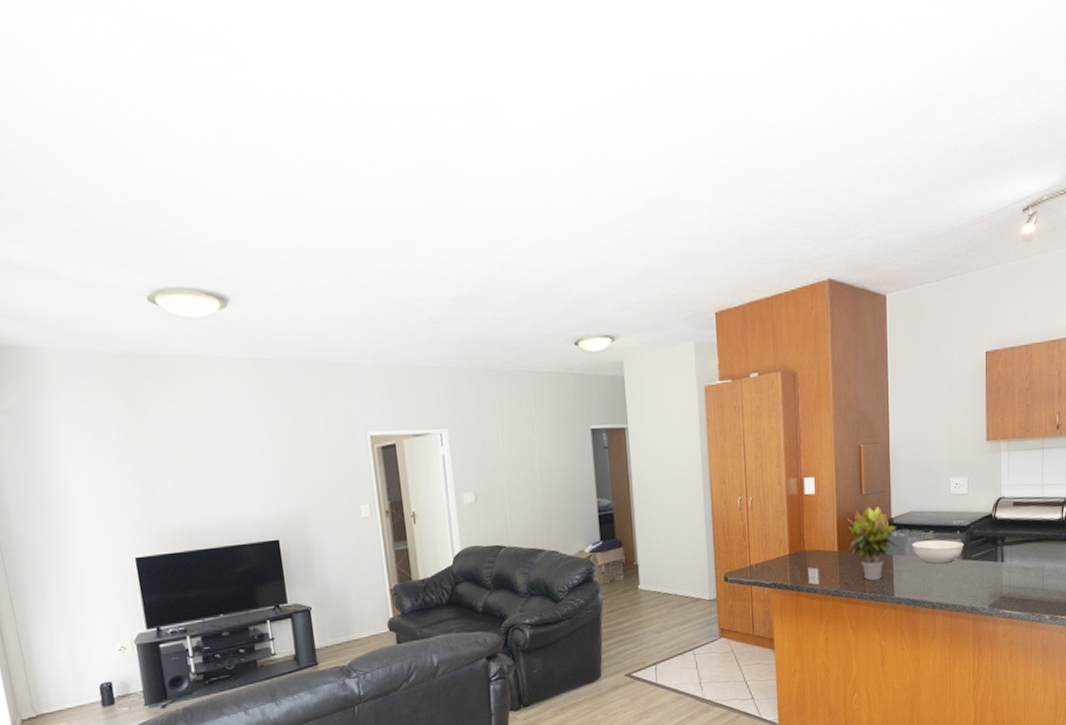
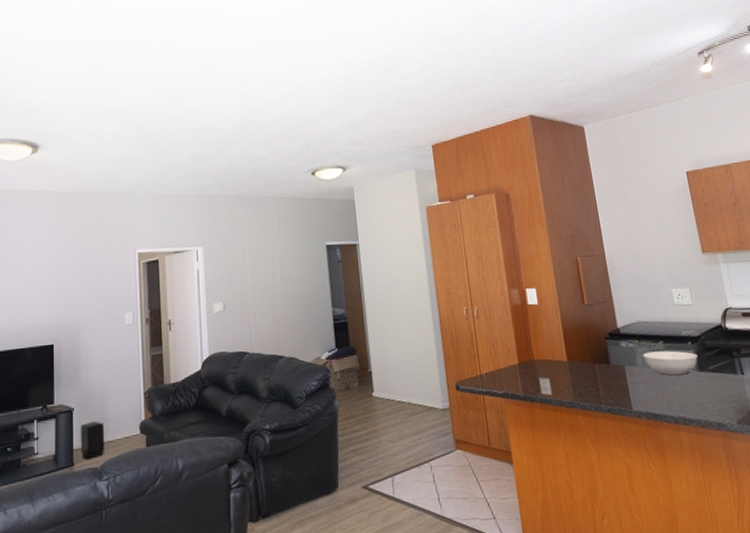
speaker: none [320,619,352,660] -> present [80,421,105,461]
potted plant: present [847,505,898,581] -> none [572,315,629,392]

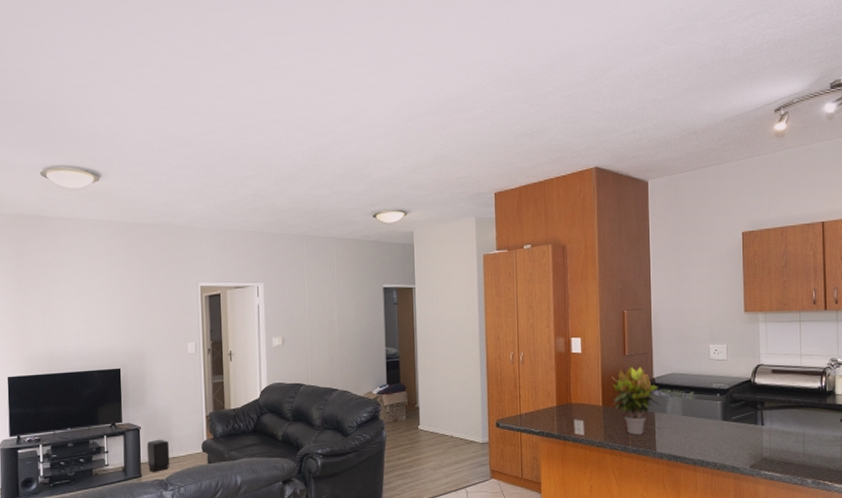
potted plant: none [572,315,629,392] -> present [611,366,660,435]
bowl: present [642,350,698,376] -> none [673,400,724,423]

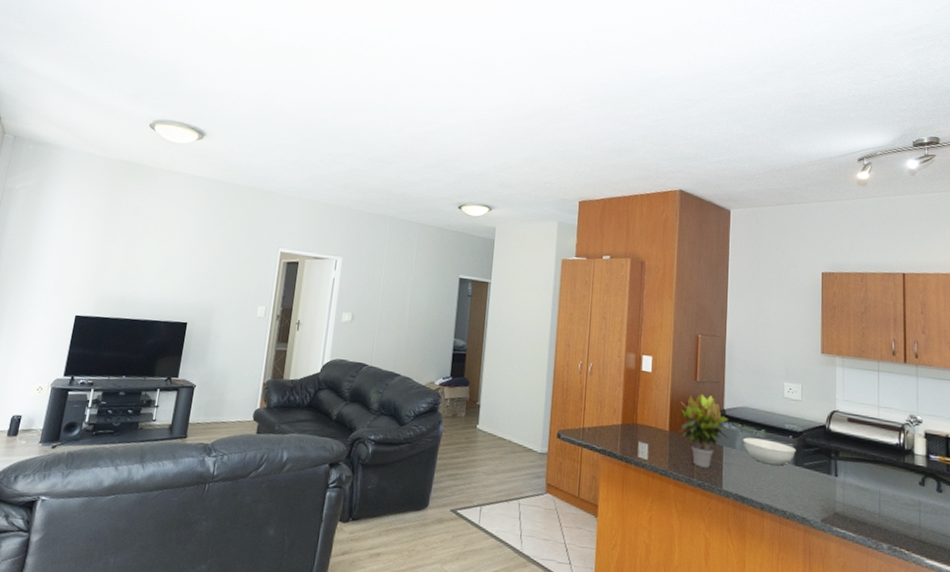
speaker: present [146,439,170,473] -> none [195,400,221,436]
bowl: none [673,400,724,423] -> present [742,437,796,466]

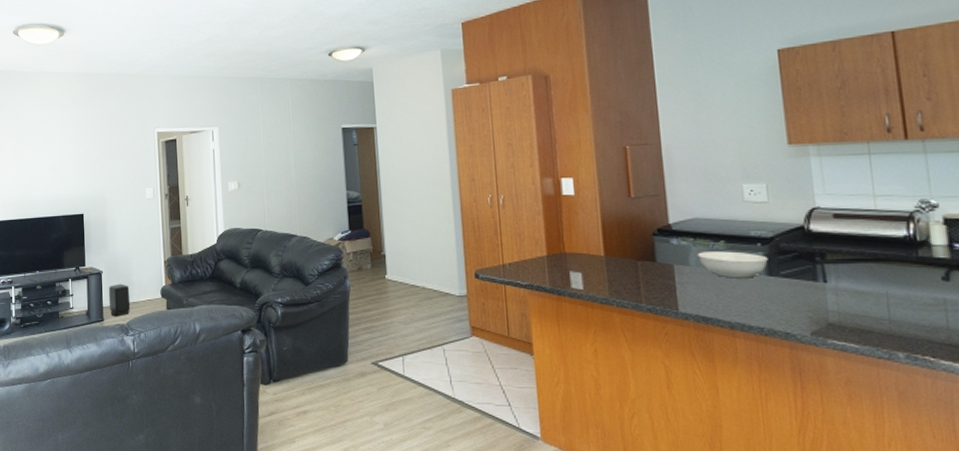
speaker: none [195,400,221,436] -> present [108,283,131,318]
potted plant: present [679,393,729,468] -> none [614,210,680,291]

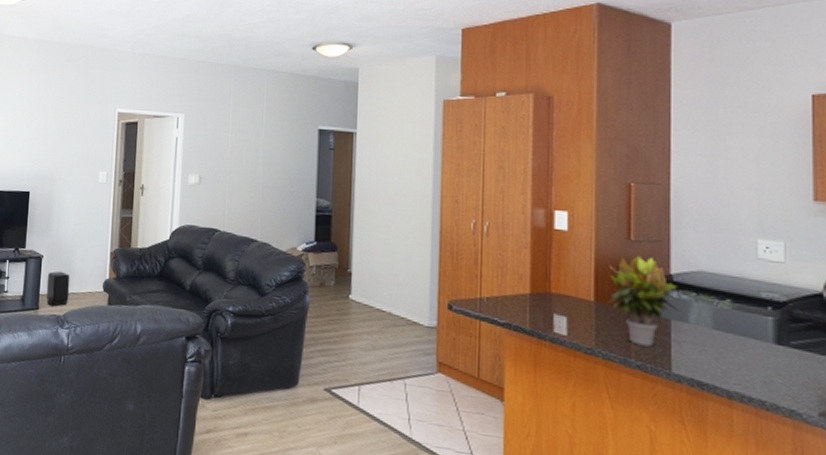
potted plant: none [614,210,680,291] -> present [608,255,679,347]
bowl: present [697,251,768,278] -> none [698,309,778,345]

